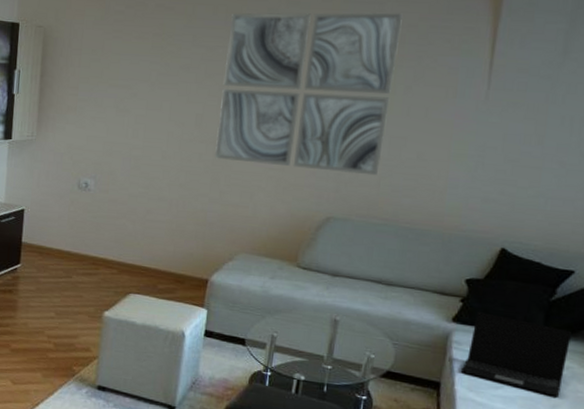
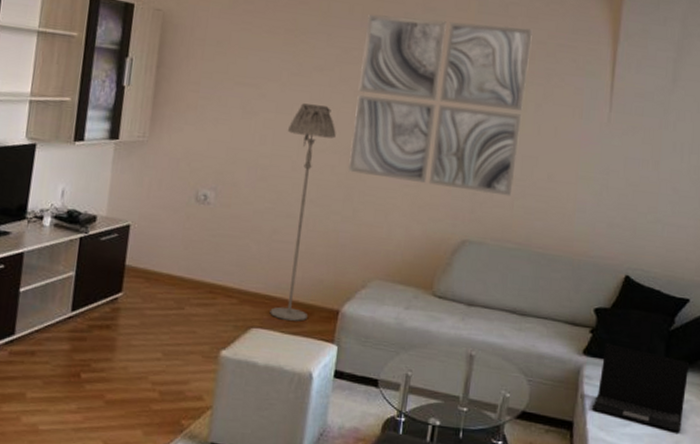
floor lamp: none [145,100,203,289] -> present [269,103,336,321]

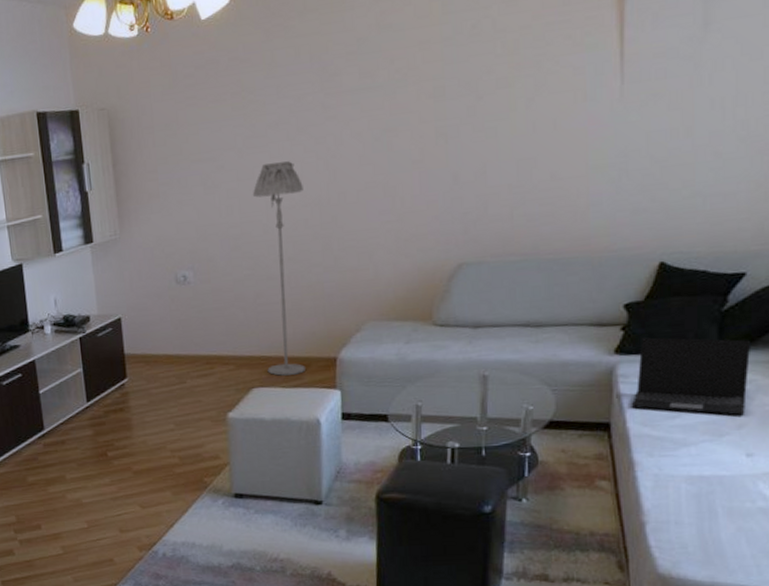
wall art: present [347,14,534,197] -> none [316,15,514,222]

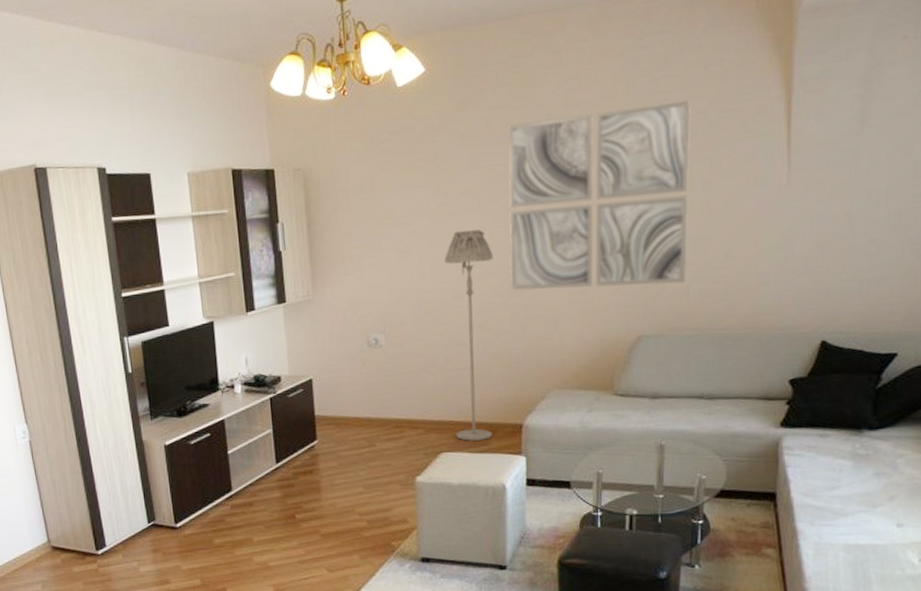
wall art: none [316,15,514,222] -> present [507,100,692,291]
laptop: present [631,337,752,416] -> none [794,412,902,488]

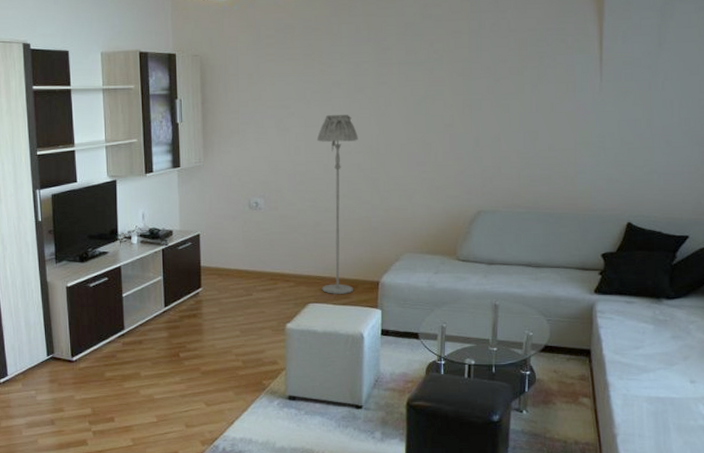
wall art: present [507,100,692,291] -> none [371,19,524,169]

